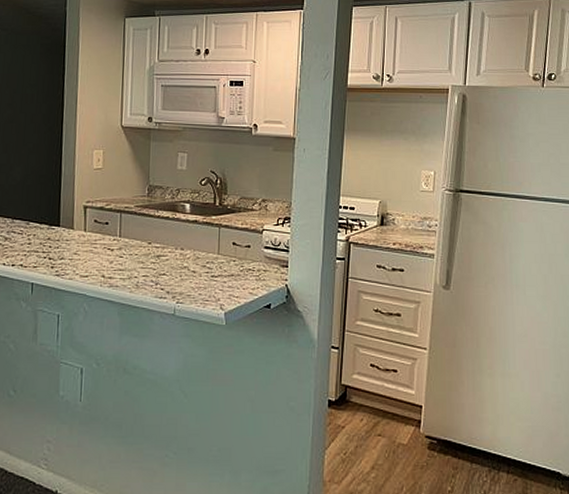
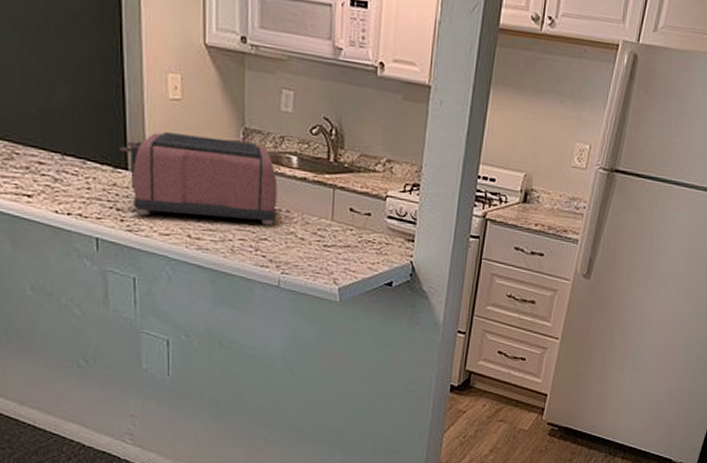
toaster: none [54,195,175,262] -> present [119,132,278,226]

